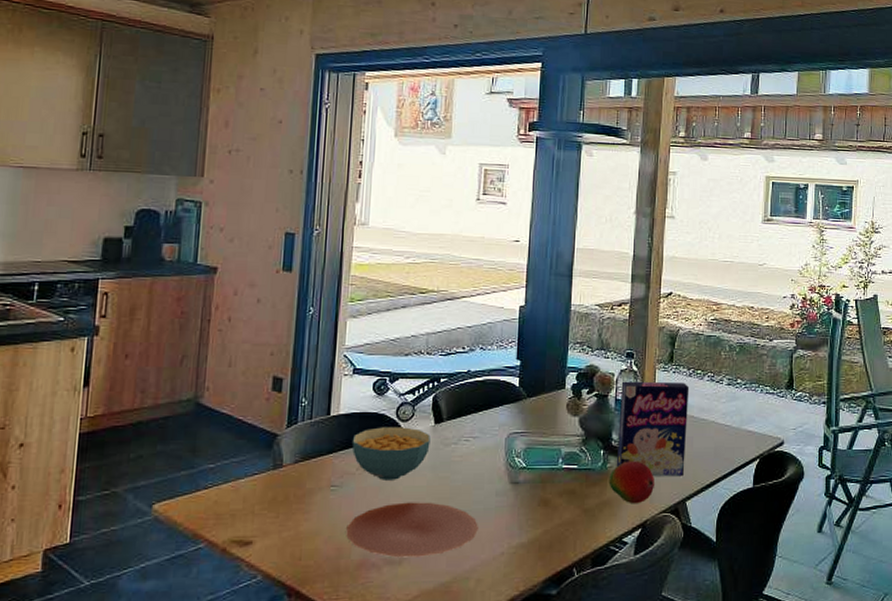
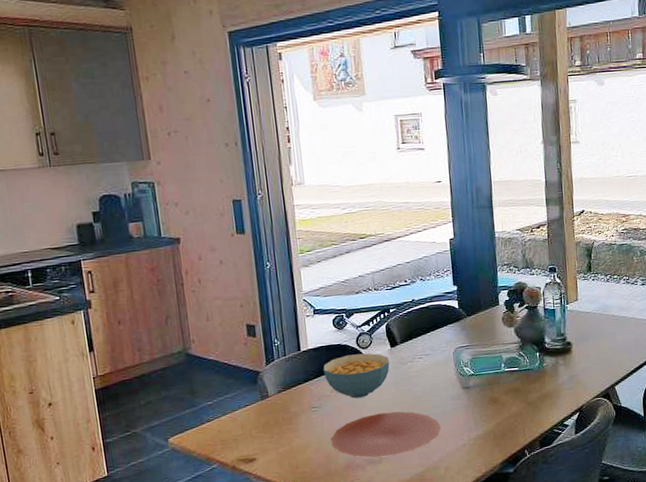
fruit: present [608,460,654,504] -> none [546,358,586,394]
cereal box: present [616,381,690,477] -> none [547,287,611,369]

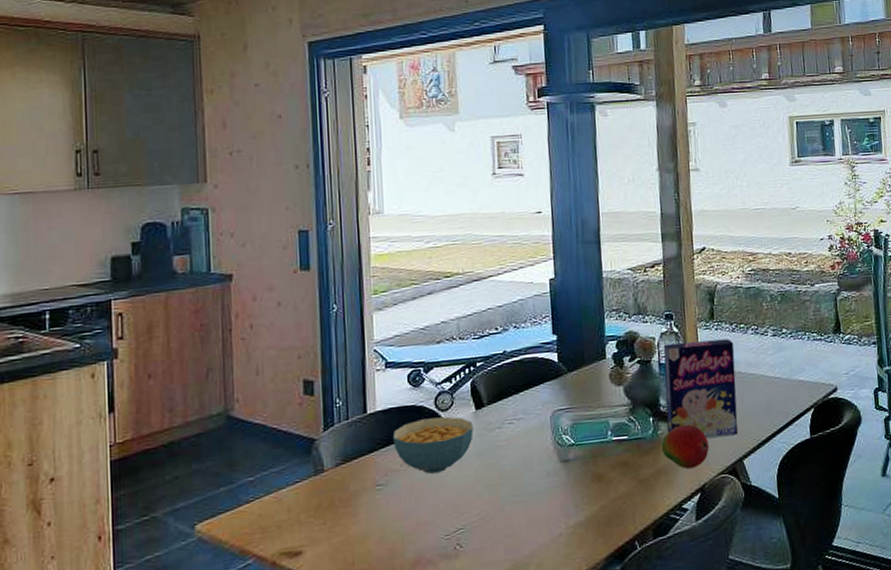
plate: present [331,411,442,458] -> none [397,490,534,552]
fruit: none [546,358,586,394] -> present [661,424,709,469]
cereal box: none [547,287,611,369] -> present [663,338,738,439]

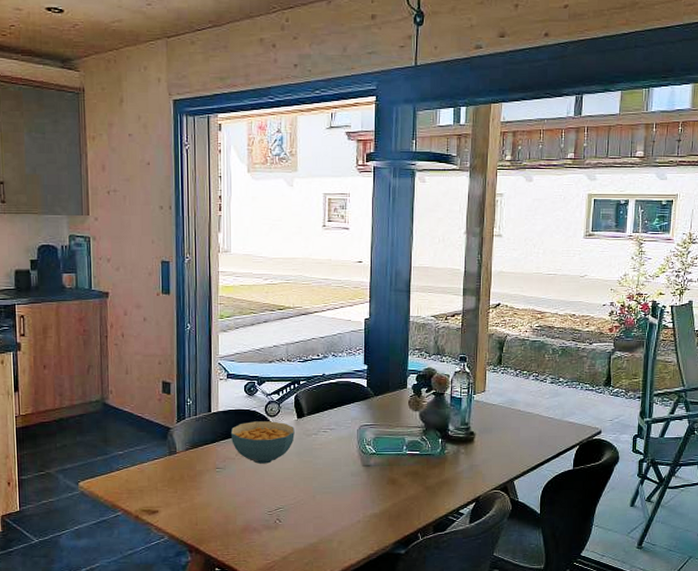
fruit: present [661,424,709,469] -> none [446,447,486,483]
cereal box: present [663,338,738,439] -> none [452,381,516,461]

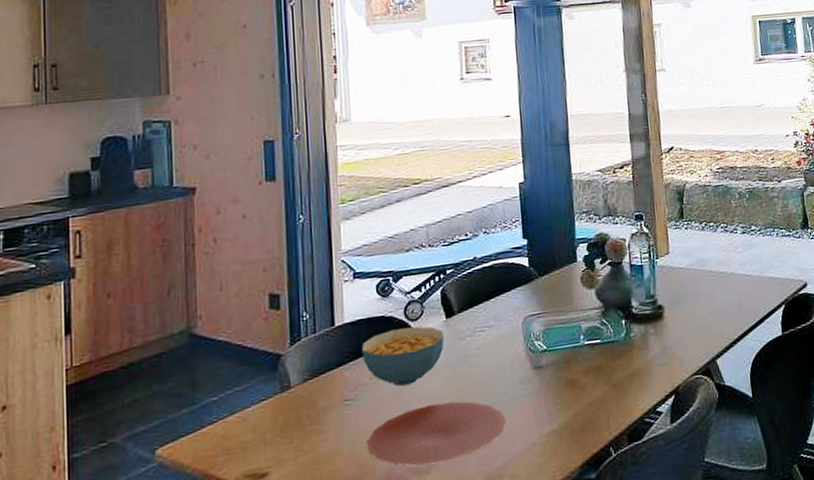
plate: none [231,481,339,524] -> present [367,401,507,466]

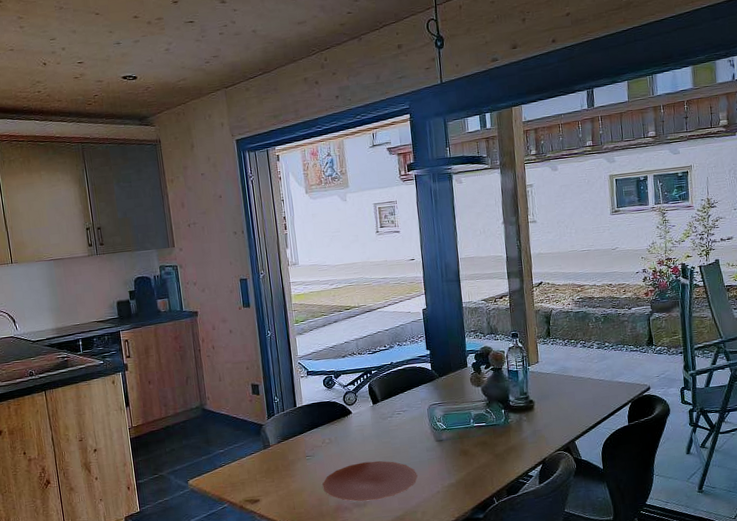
cereal bowl: present [361,326,444,387] -> none [315,409,372,449]

